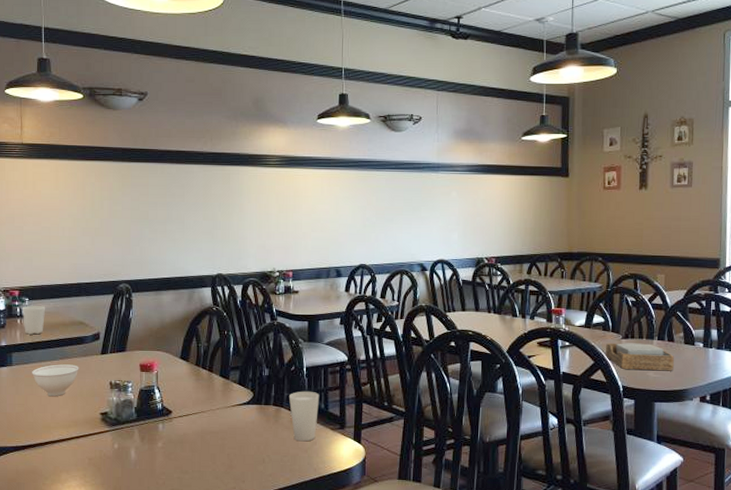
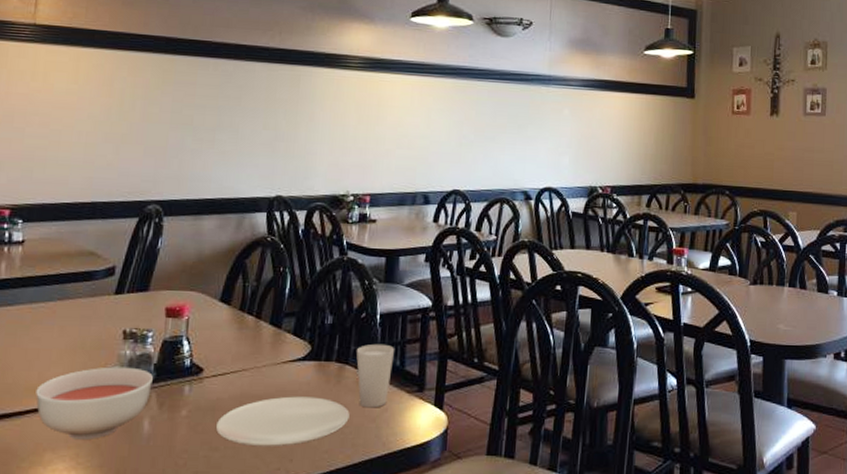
cup: present [23,306,46,335] -> none [12,229,46,268]
bowl: present [32,364,79,396] -> none [17,306,84,349]
bowl: none [51,409,136,464] -> present [35,366,154,439]
plate: none [184,432,287,471] -> present [215,396,350,447]
napkin holder: present [605,342,674,371] -> none [731,289,806,323]

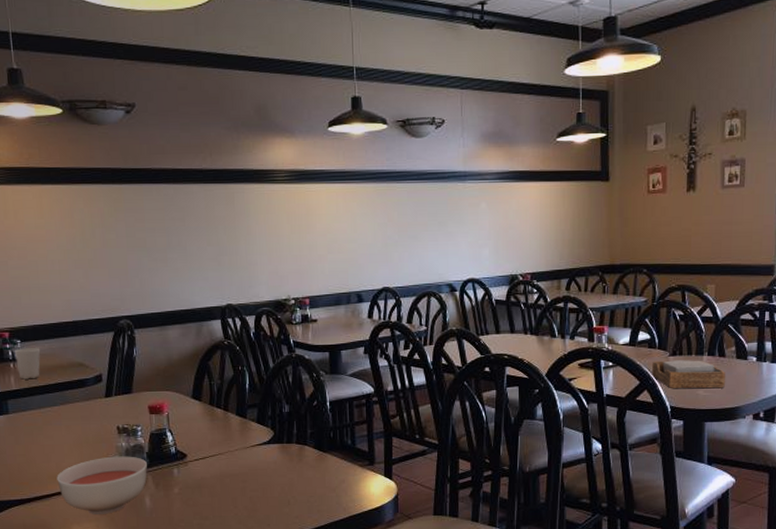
cup: none [12,229,46,268] -> present [15,348,41,380]
plate: present [215,396,350,447] -> none [203,473,313,515]
cup: present [356,343,395,408] -> none [312,426,346,480]
napkin holder: none [731,289,806,323] -> present [651,360,725,389]

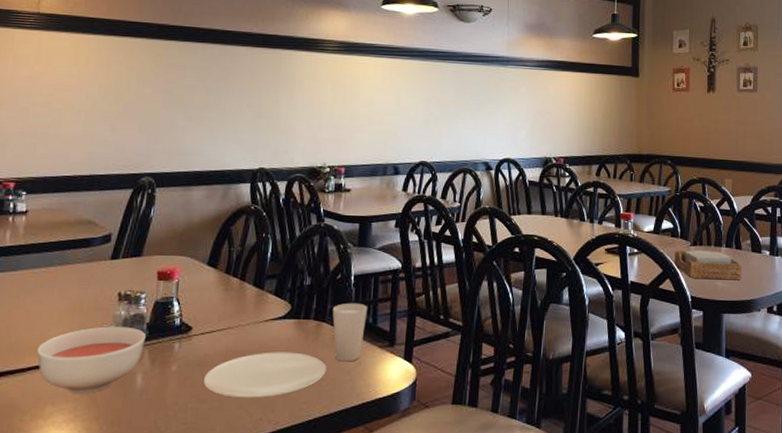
cup: present [15,348,41,380] -> none [16,201,47,236]
plate: none [203,473,313,515] -> present [203,352,326,399]
cup: none [312,426,346,480] -> present [332,302,368,362]

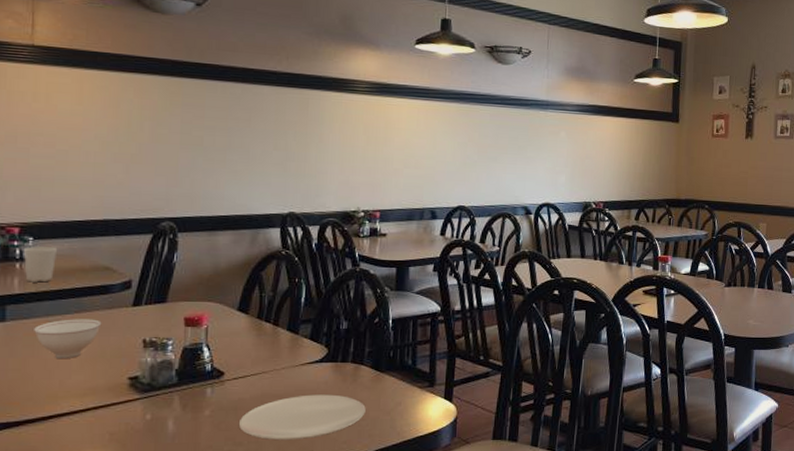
cup: none [16,201,47,236] -> present [24,246,58,283]
bowl: none [20,271,82,310] -> present [34,319,102,358]
bowl: present [37,326,147,394] -> none [58,373,176,440]
cup: present [332,302,368,362] -> none [370,345,407,403]
napkin holder: present [673,250,742,280] -> none [708,291,773,319]

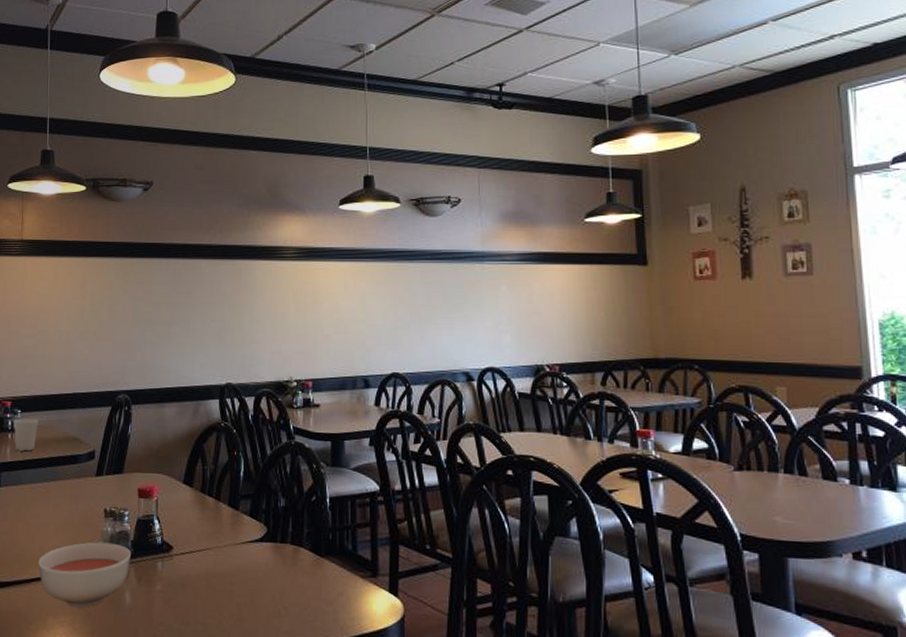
bowl: present [34,319,102,358] -> none [21,486,72,524]
bowl: none [58,373,176,440] -> present [38,542,132,608]
plate: present [238,394,366,441] -> none [186,576,307,625]

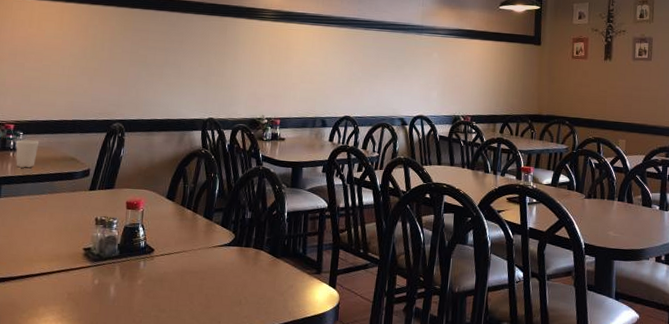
bowl: present [38,542,132,608] -> none [33,245,118,299]

